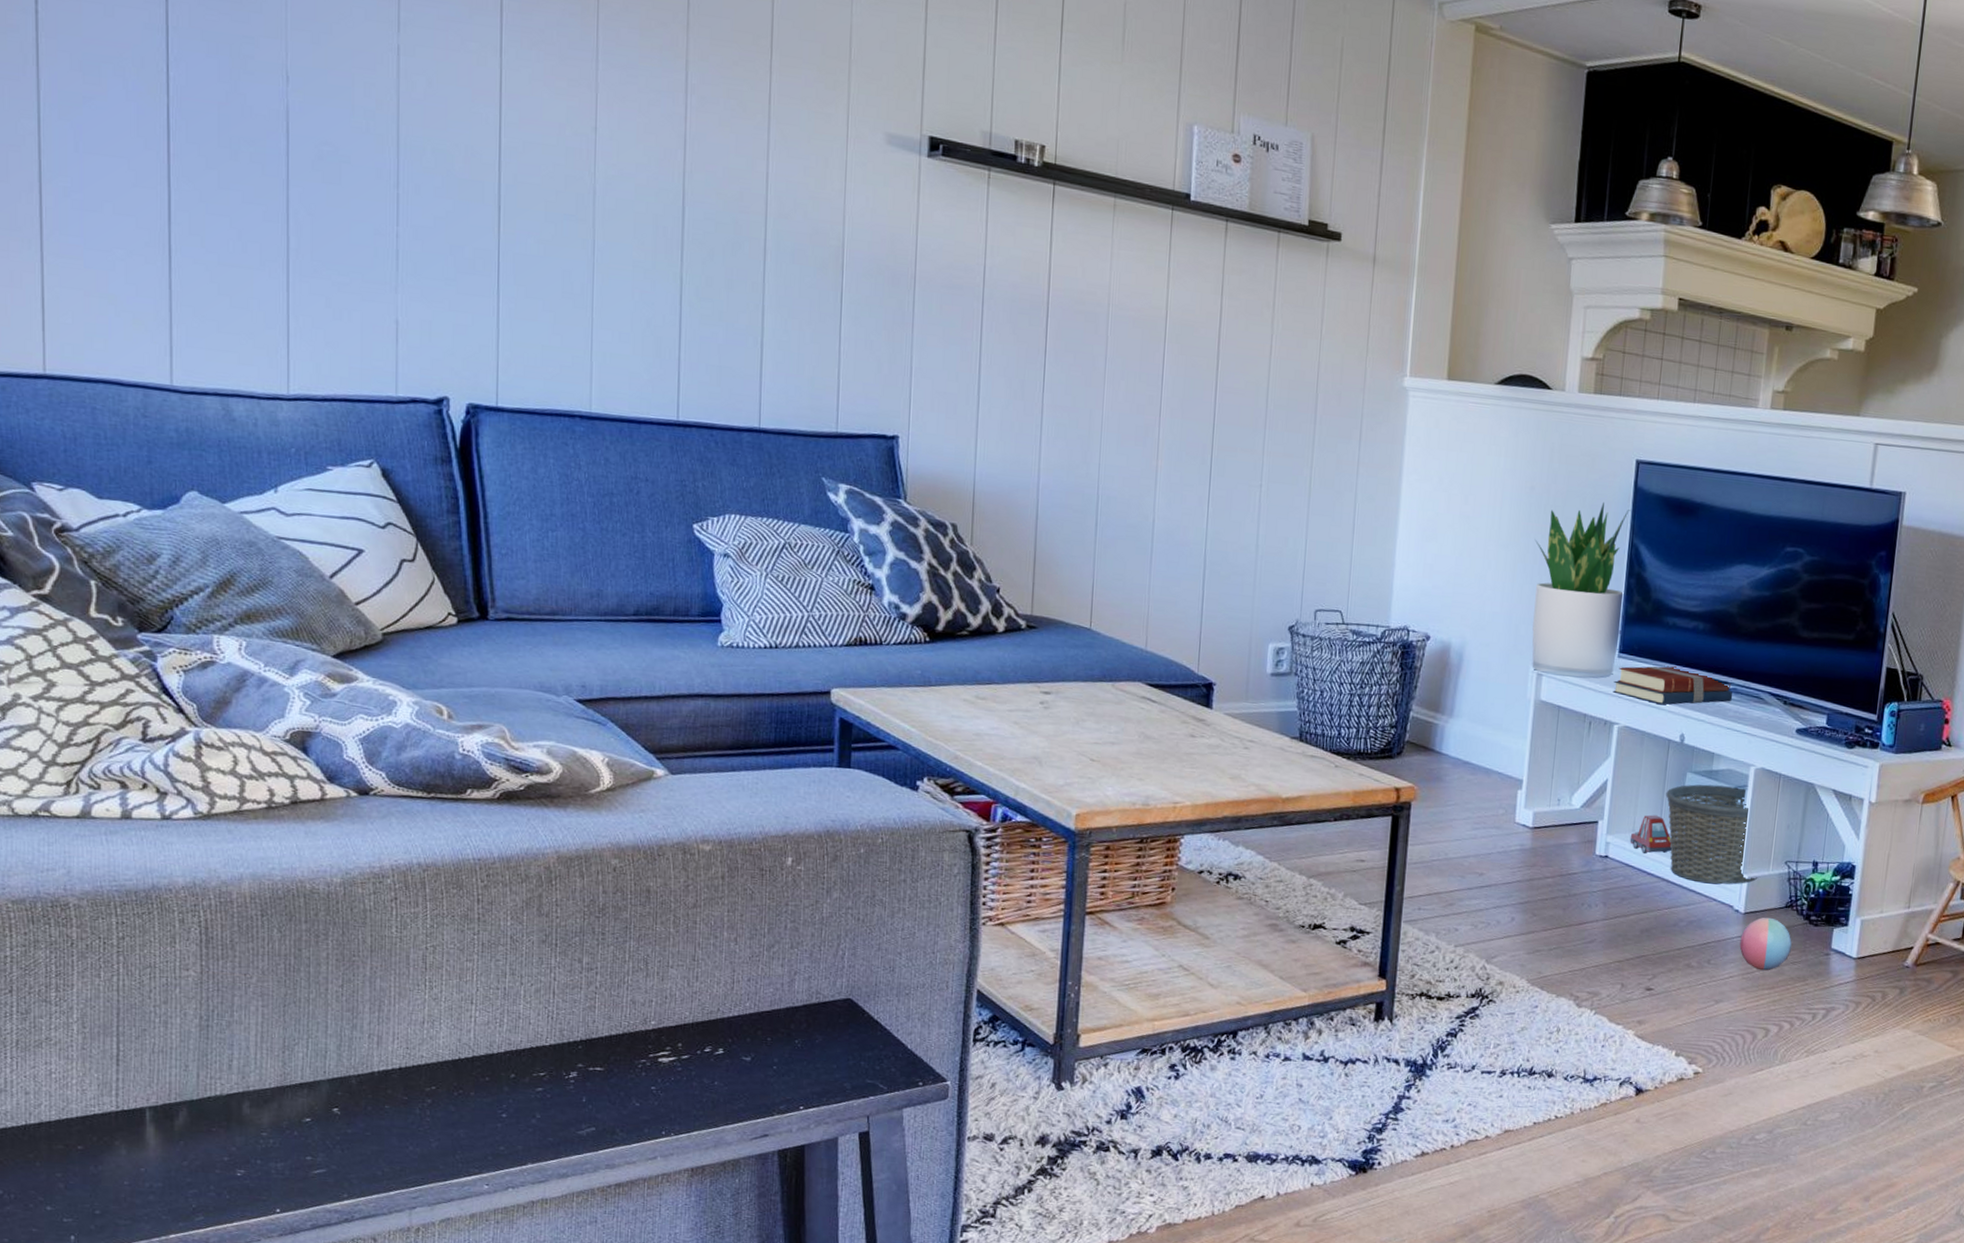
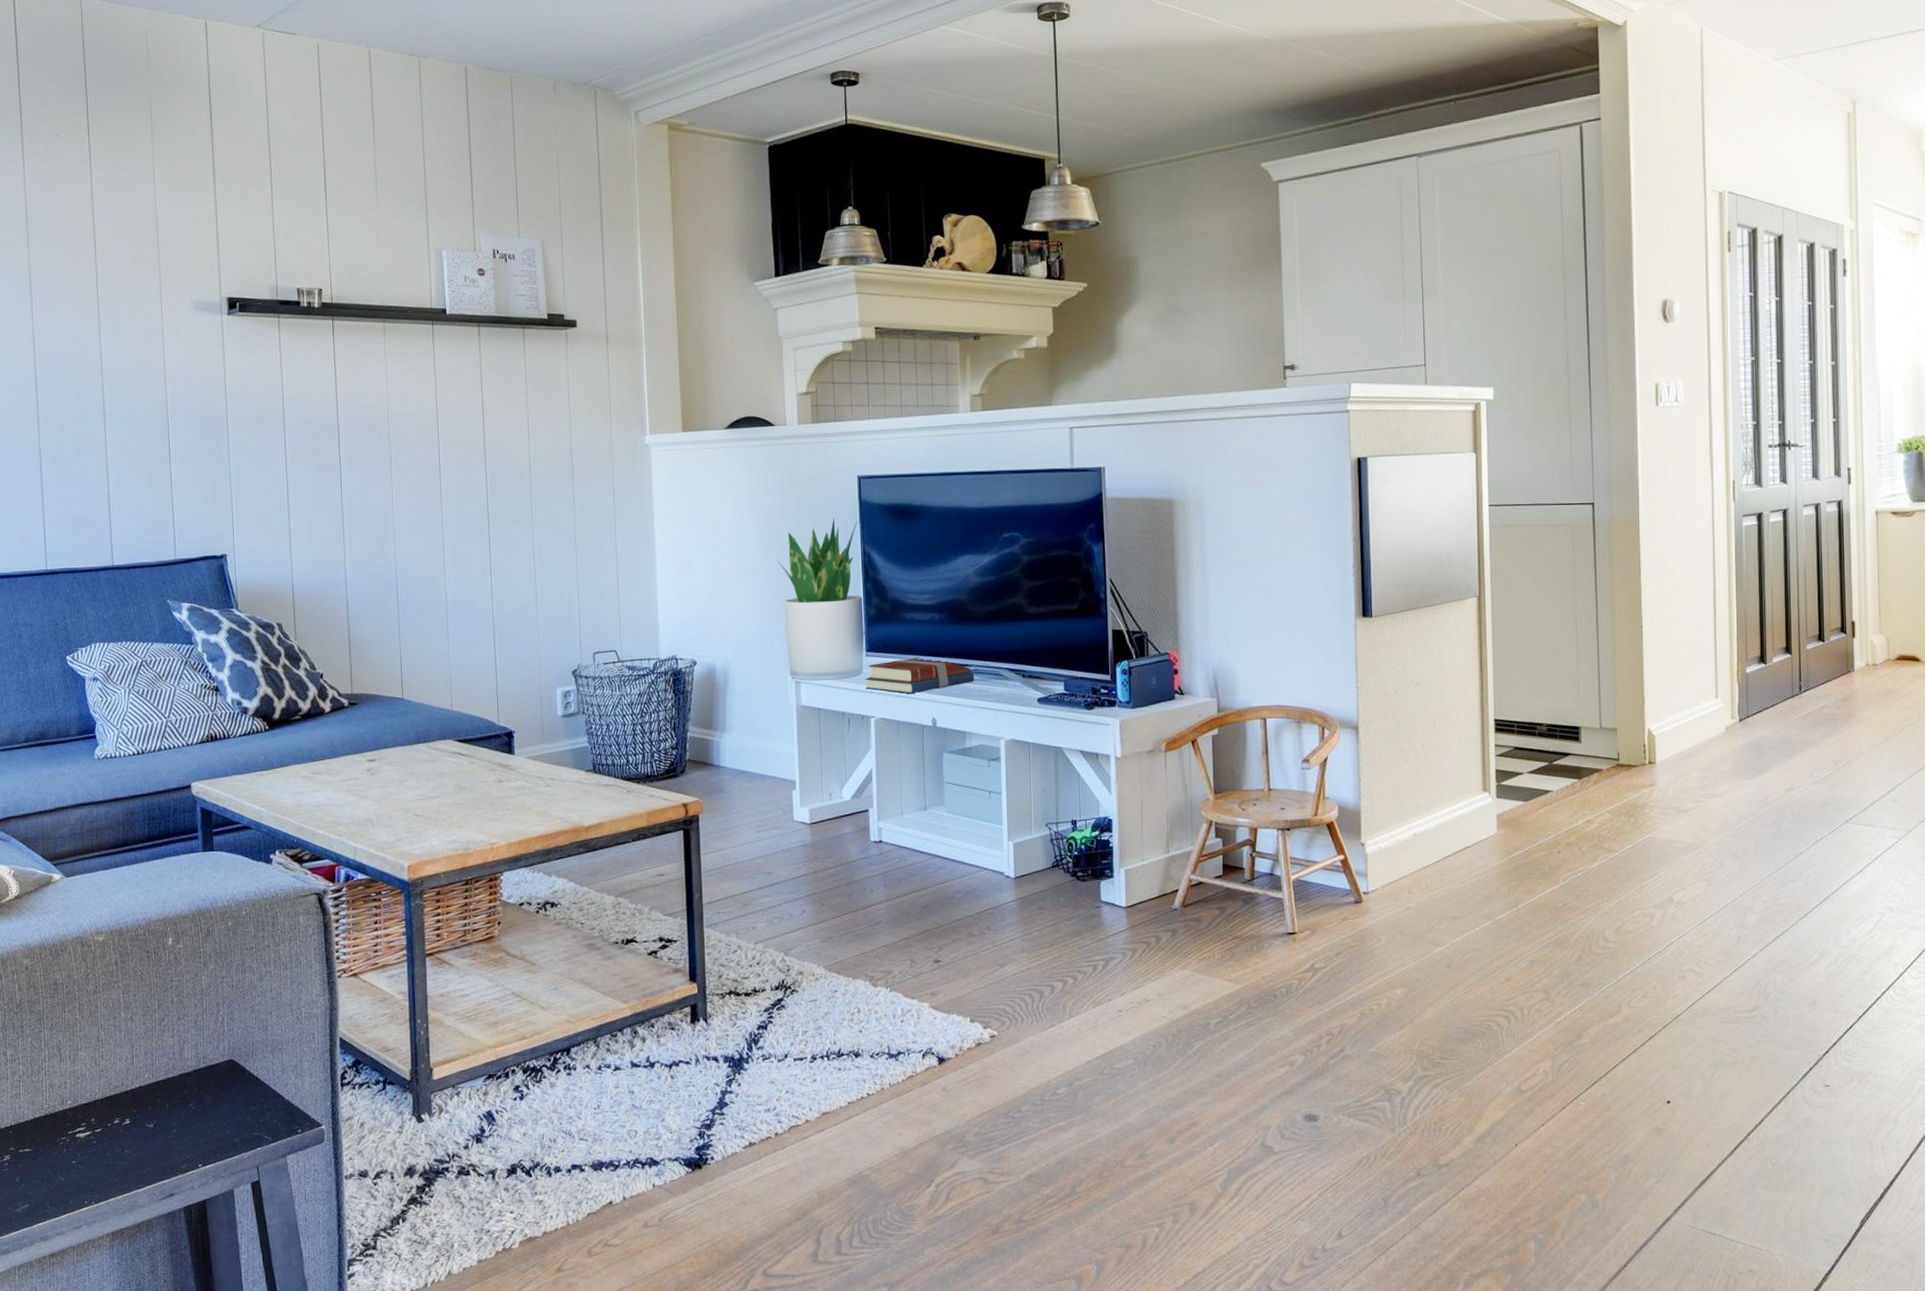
toy car: present [1629,814,1672,855] -> none [899,796,939,835]
basket: present [1666,784,1758,885] -> none [926,760,1023,855]
ball: present [1739,917,1792,971] -> none [1014,878,1064,930]

